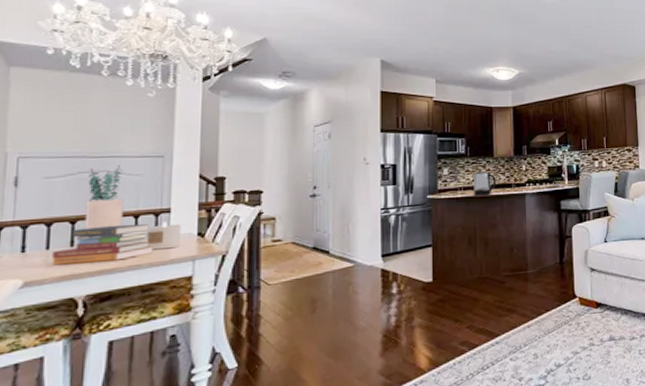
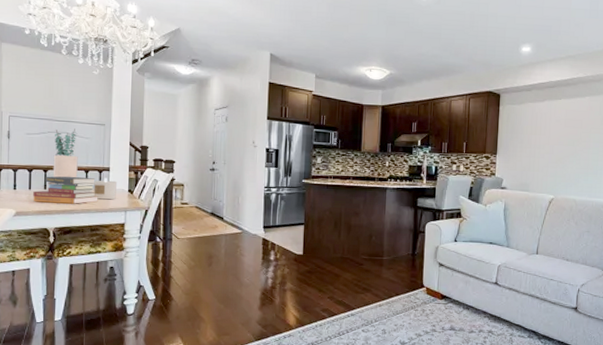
kettle: present [472,171,496,196] -> none [341,163,362,186]

